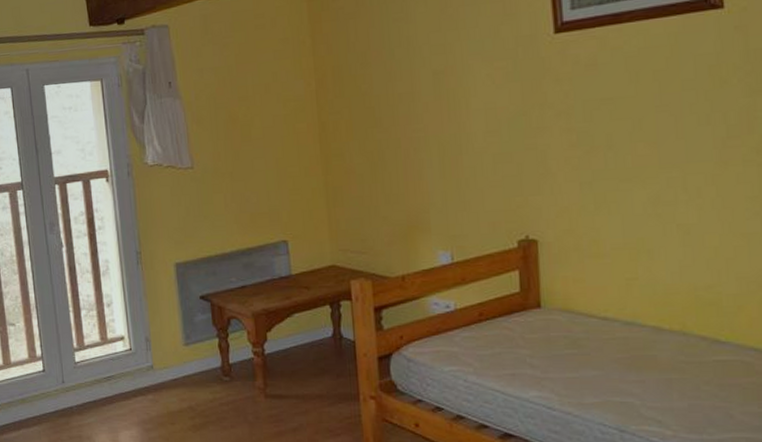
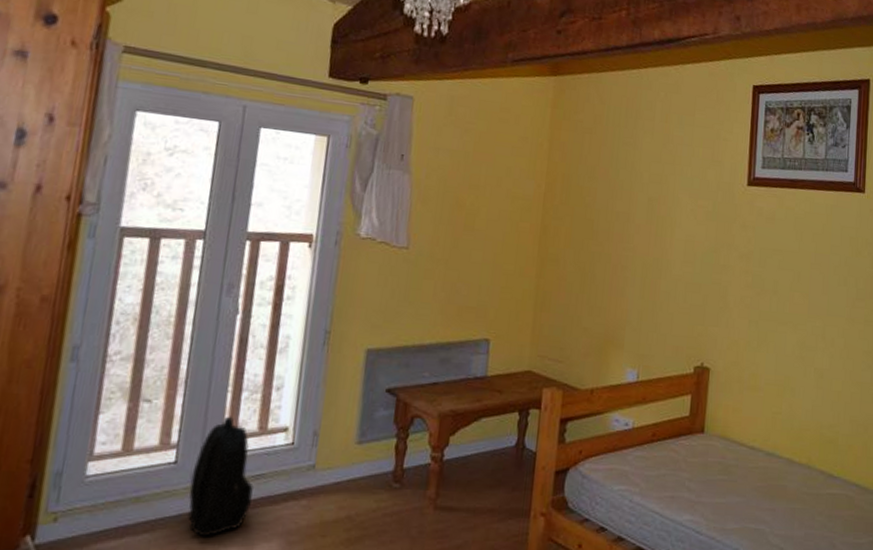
backpack: none [57,331,109,428] -> present [188,416,255,537]

